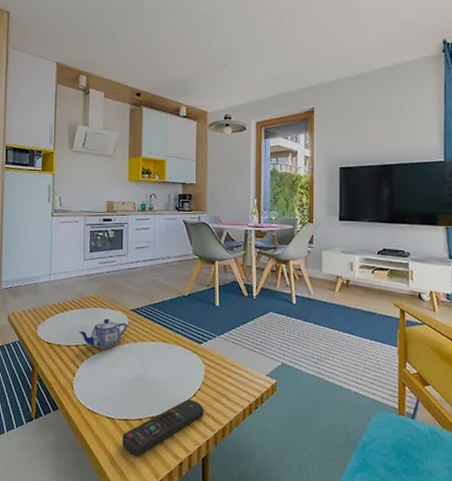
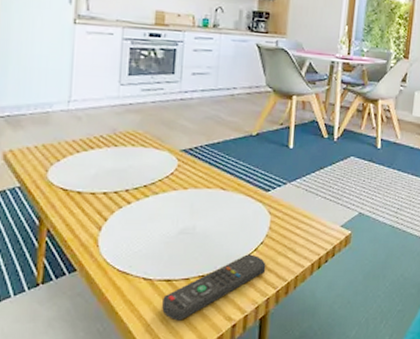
teapot: present [78,318,127,349] -> none [108,160,176,197]

